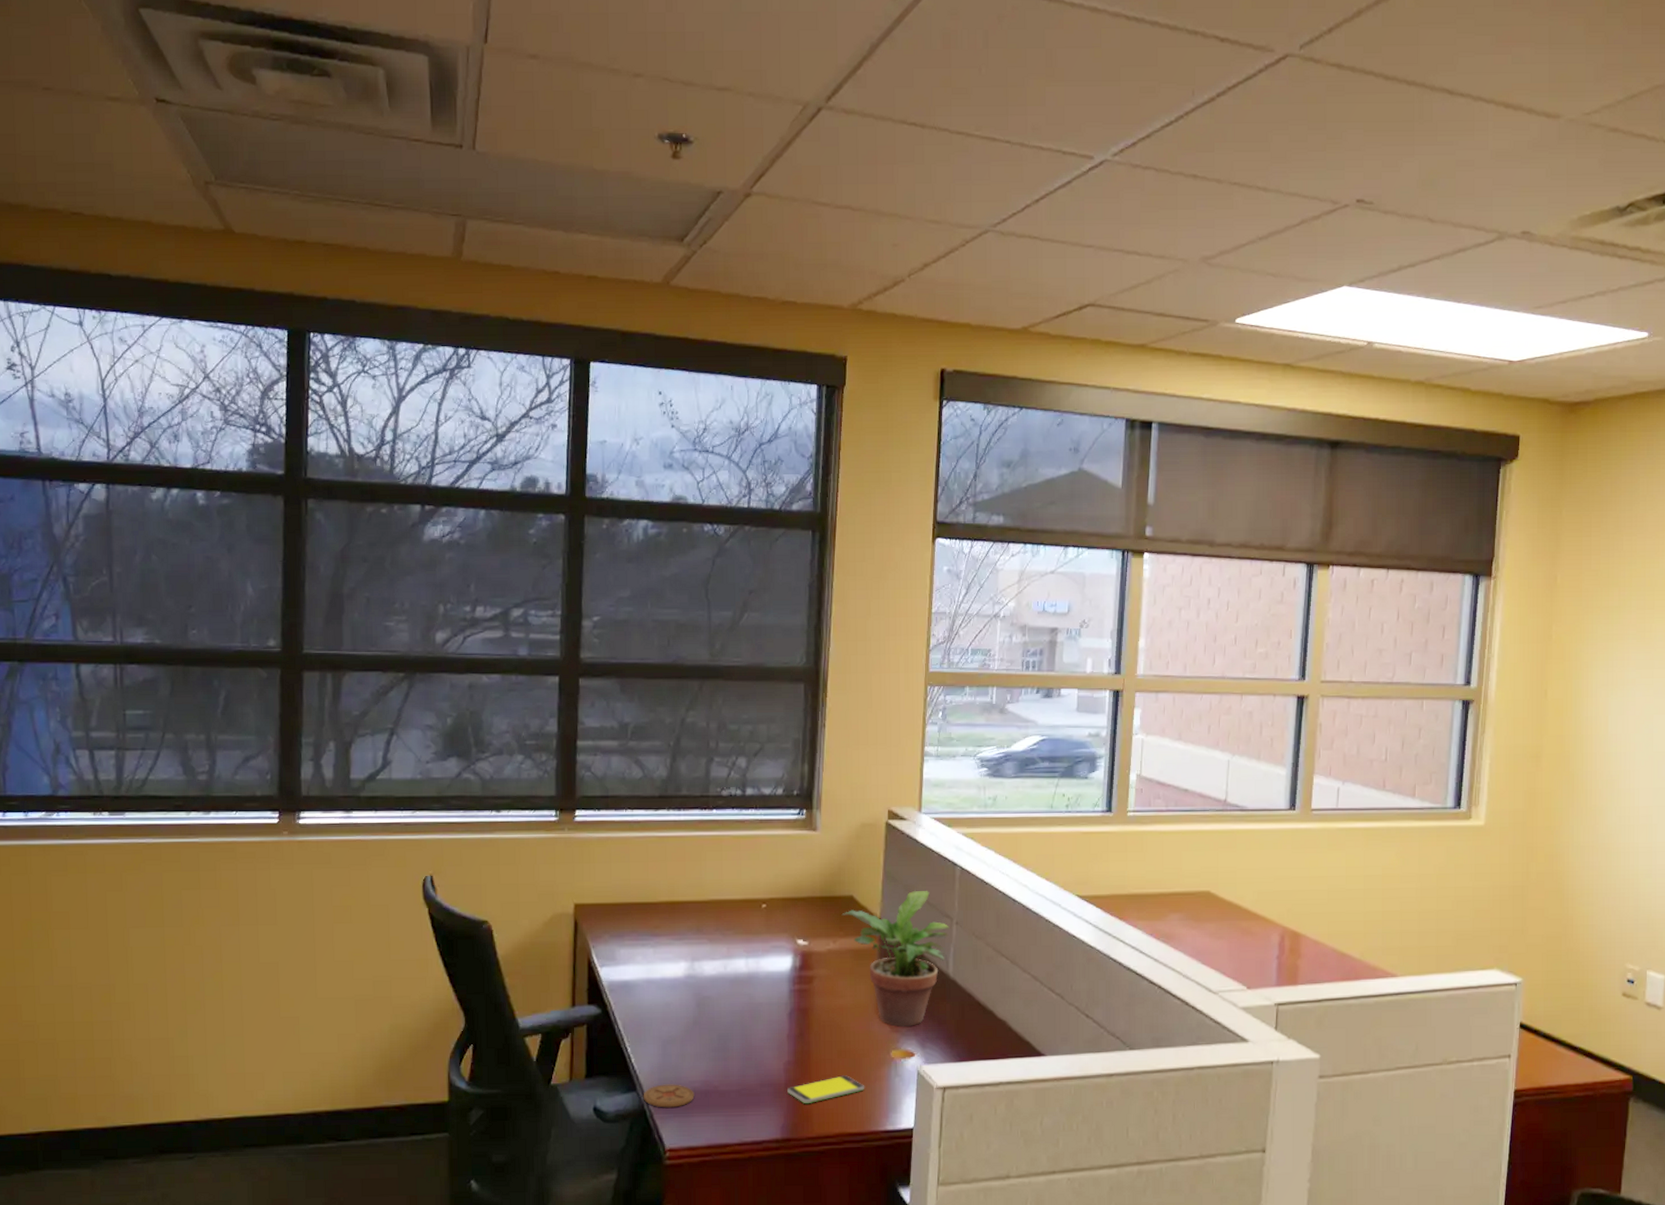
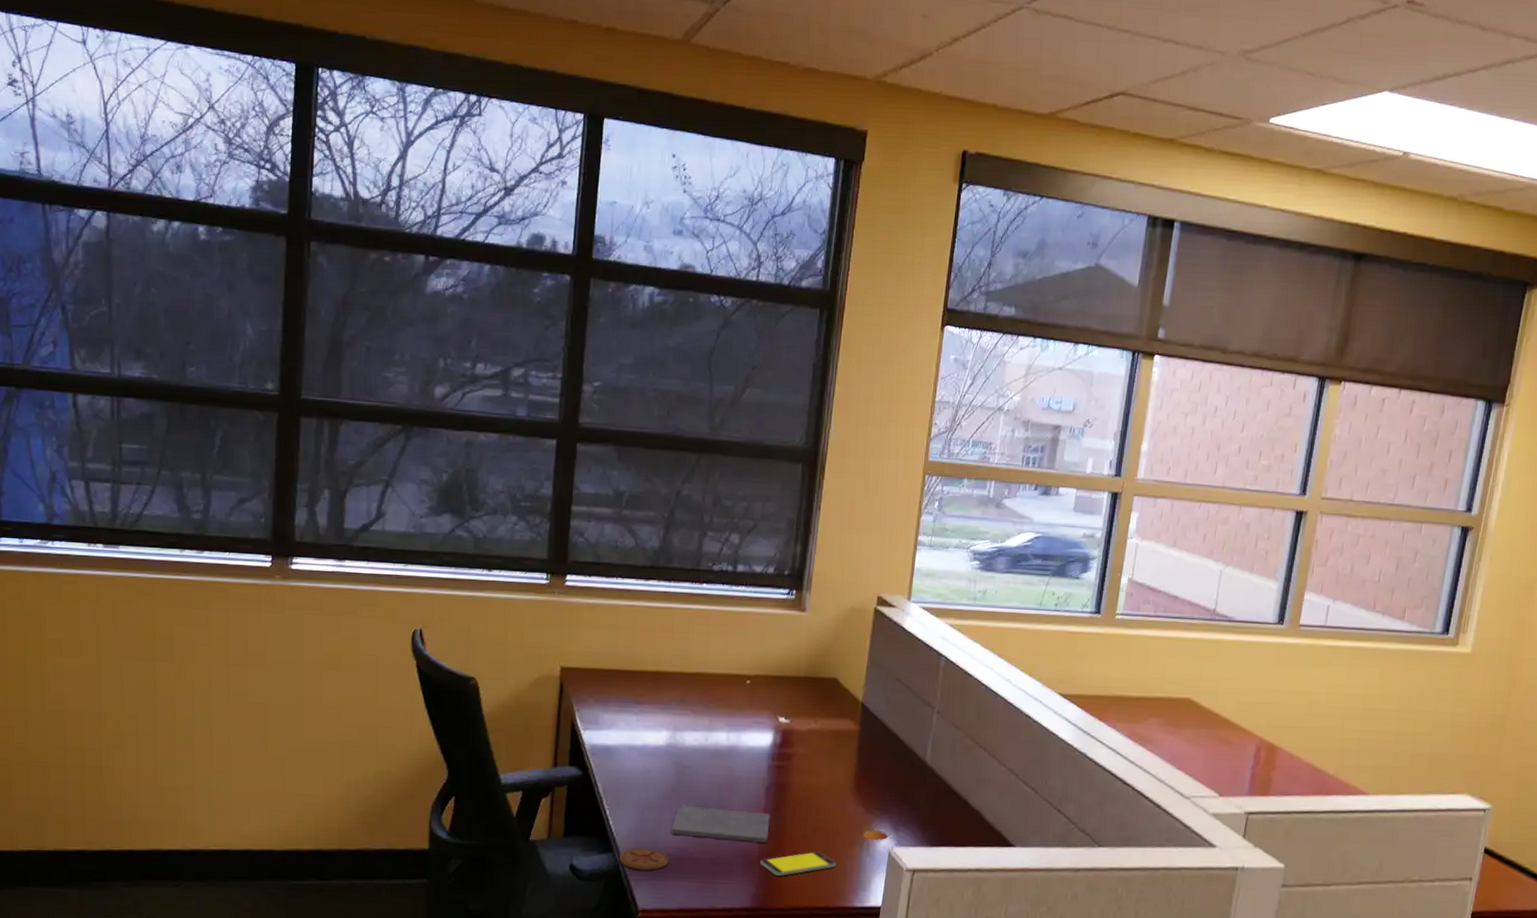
notepad: none [695,1037,795,1071] -> present [671,805,770,844]
potted plant: present [841,891,950,1027] -> none [824,678,930,809]

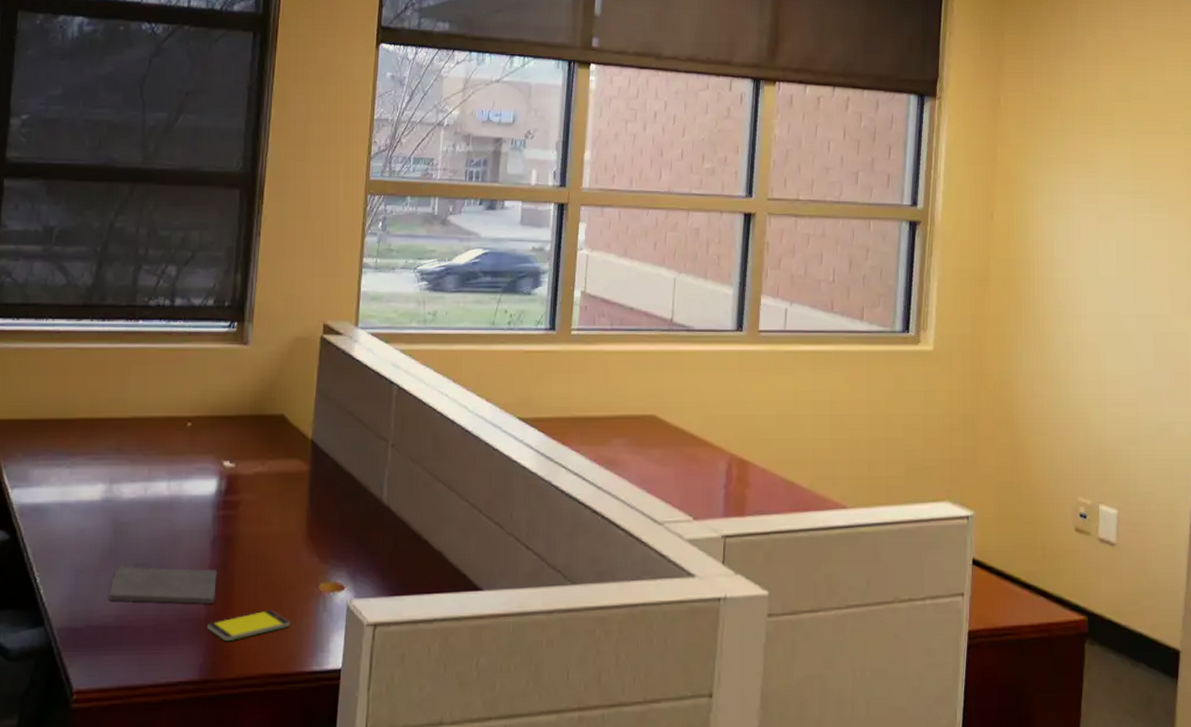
coaster: present [619,847,669,871] -> none [51,618,107,645]

